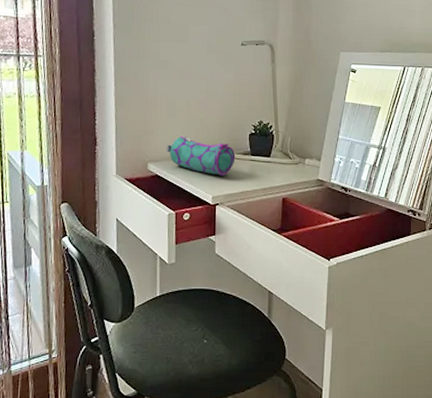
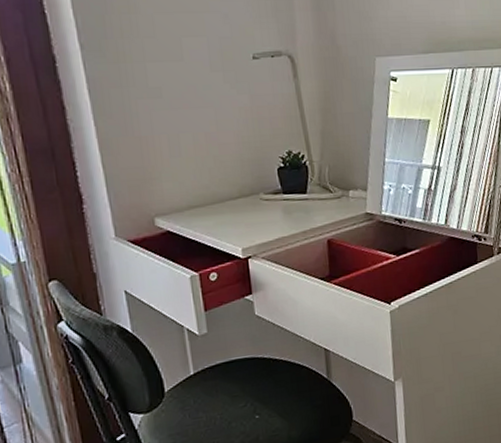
pencil case: present [166,134,236,176] -> none [175,177,265,223]

